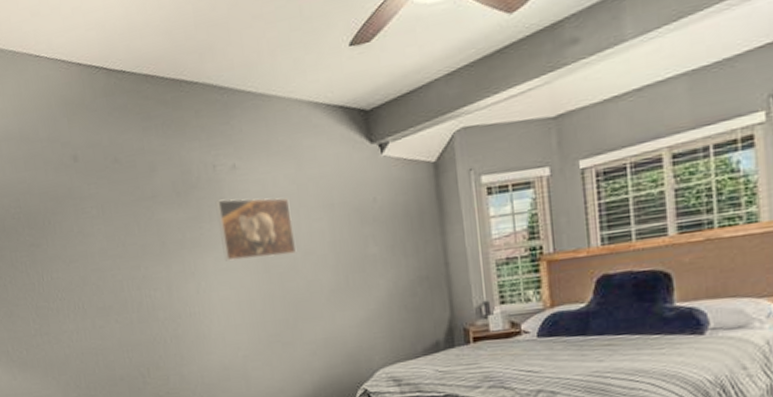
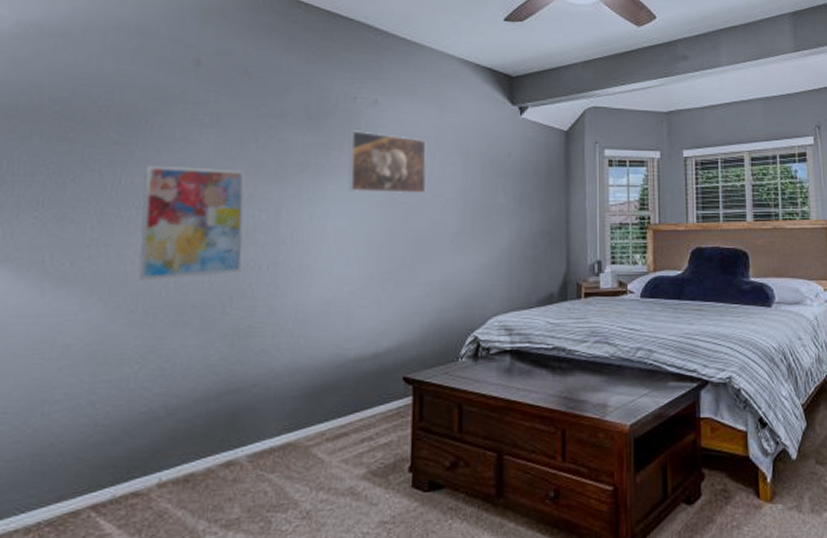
wall art: none [58,254,151,361] -> present [138,165,245,281]

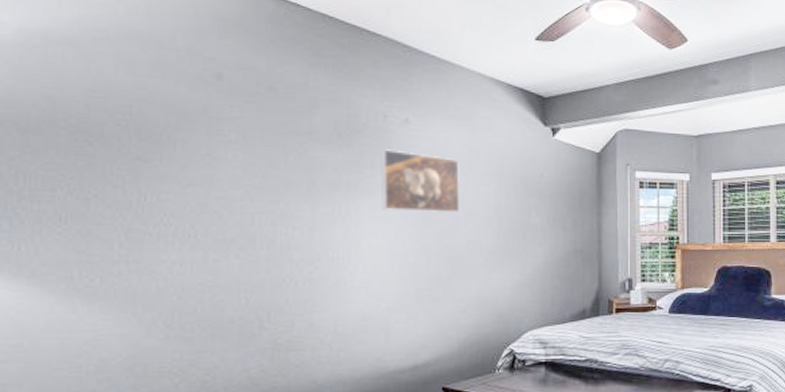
wall art: present [138,165,245,281] -> none [169,181,278,297]

